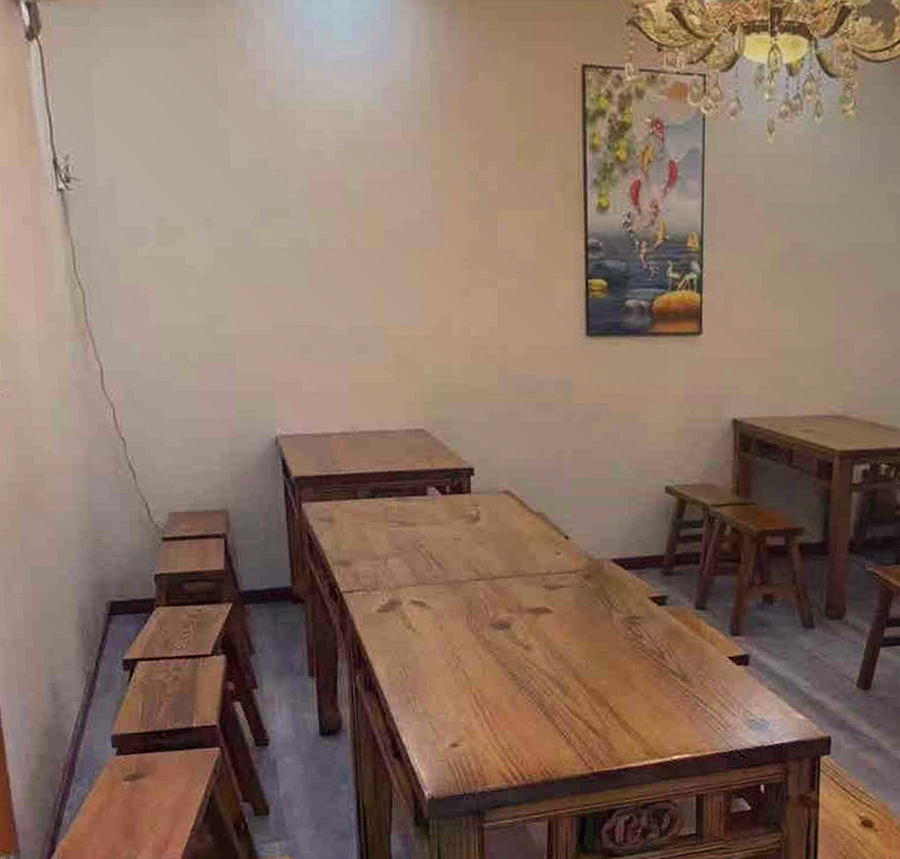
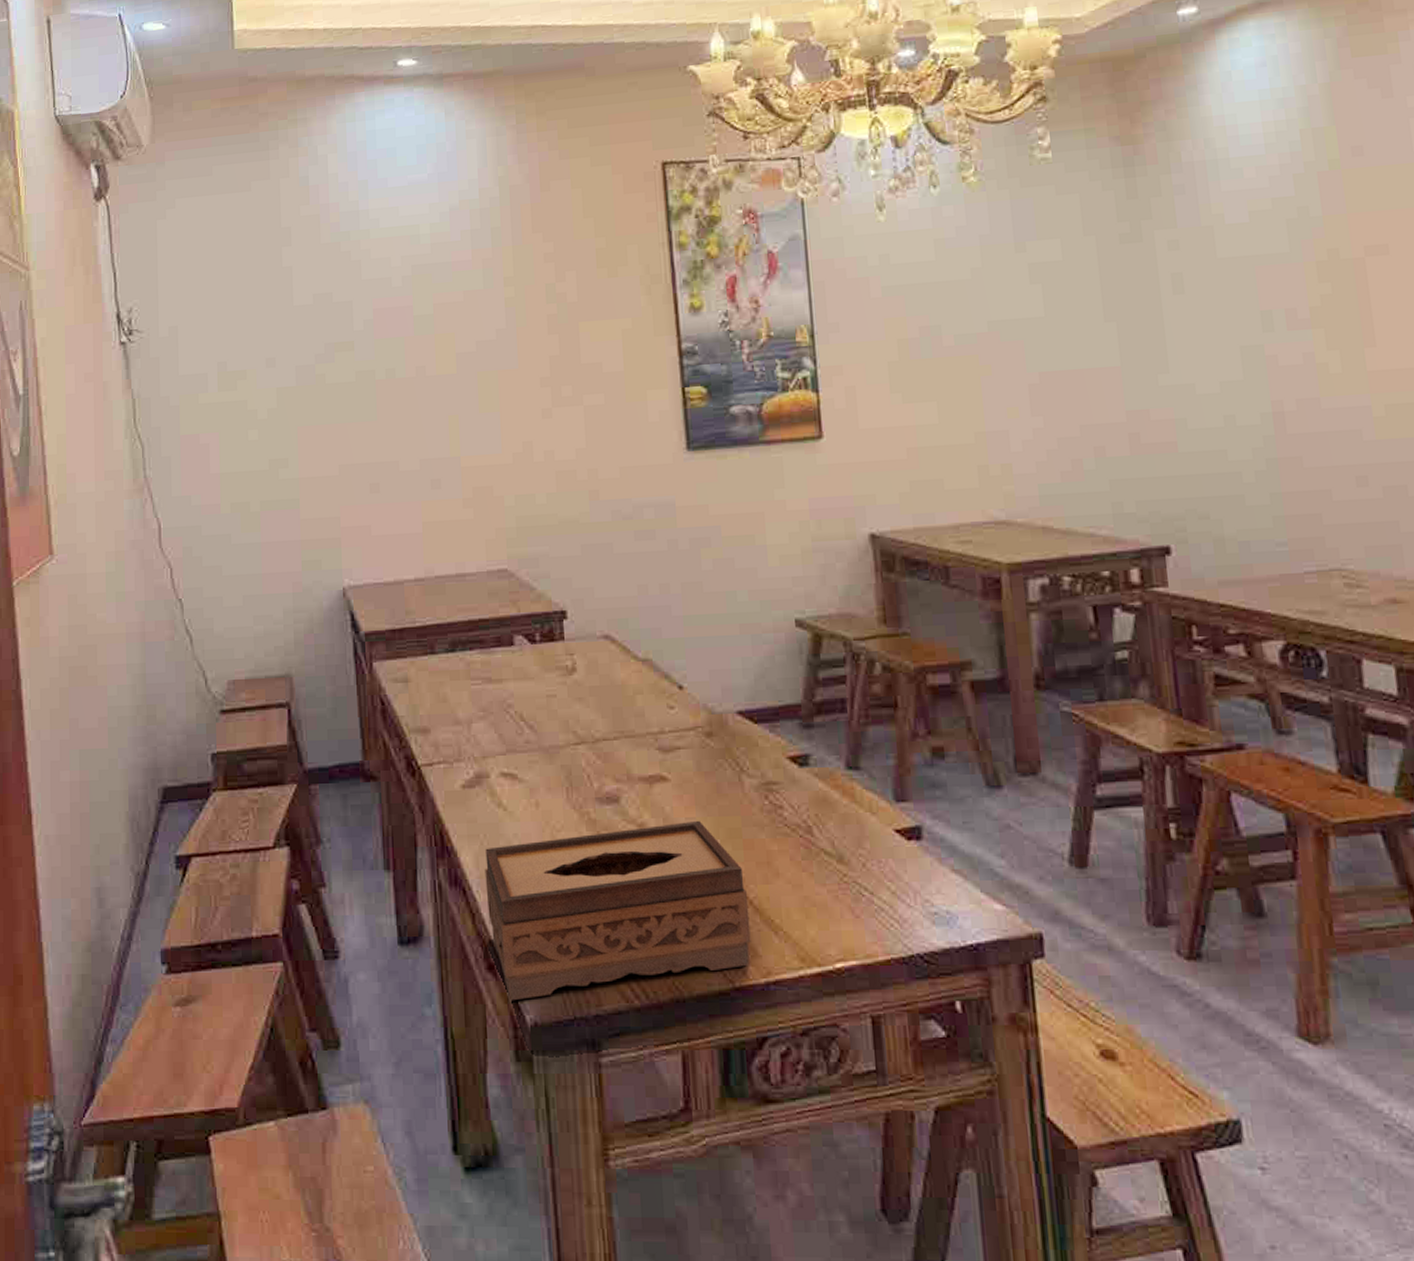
tissue box: none [395,644,609,780] -> present [485,820,751,1001]

